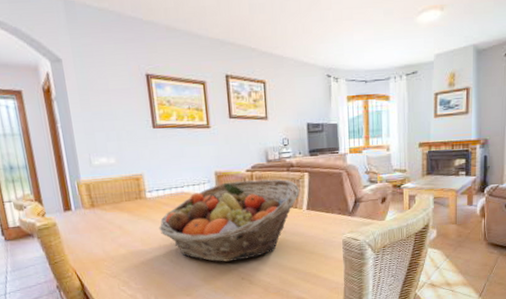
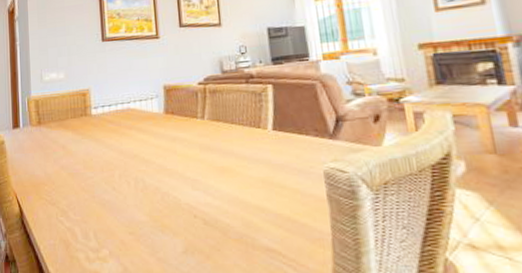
fruit basket: present [159,179,300,262] -> none [102,92,263,193]

